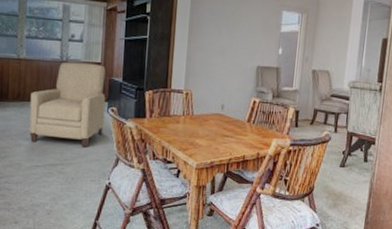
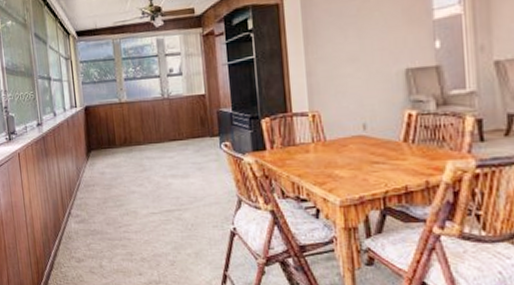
chair: present [29,62,106,147] -> none [137,96,219,190]

